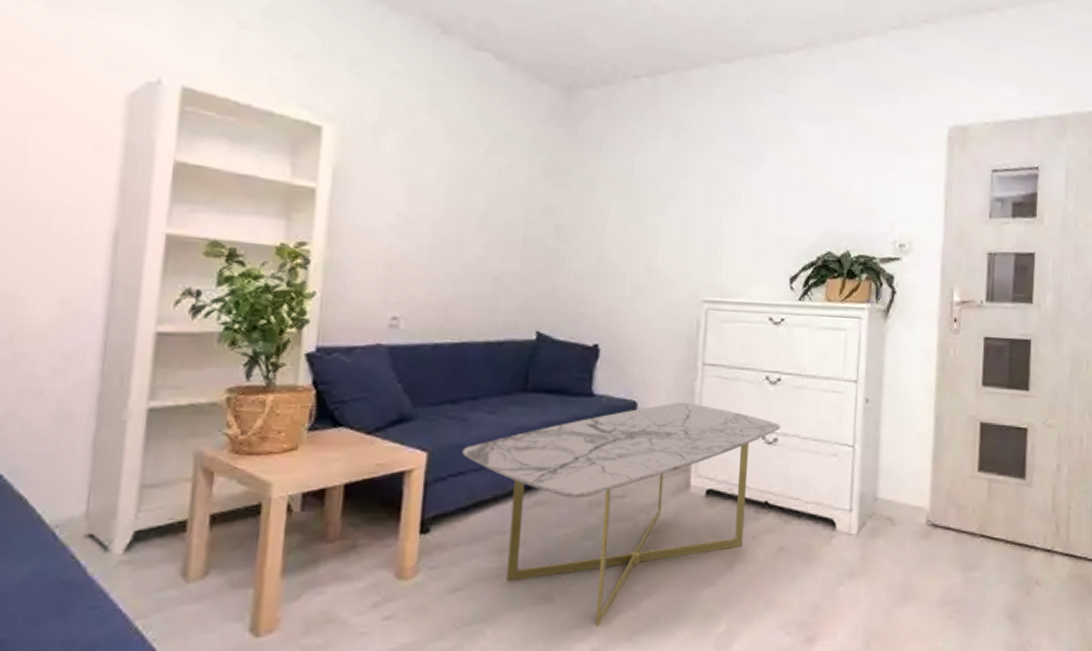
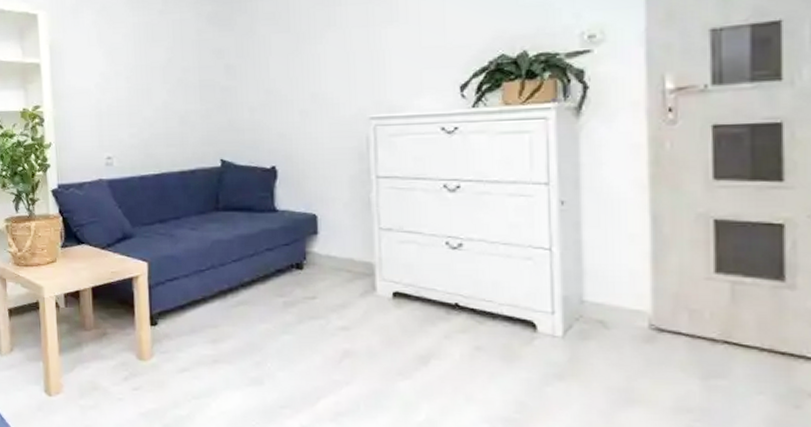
coffee table: present [462,402,781,627] -> none [174,213,465,407]

